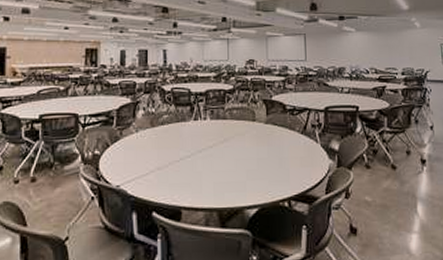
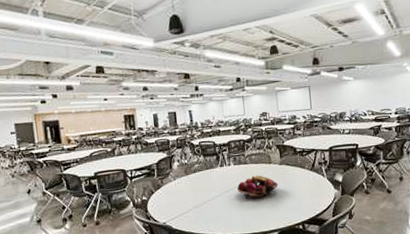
fruit basket: none [211,135,262,163] -> present [237,175,278,198]

